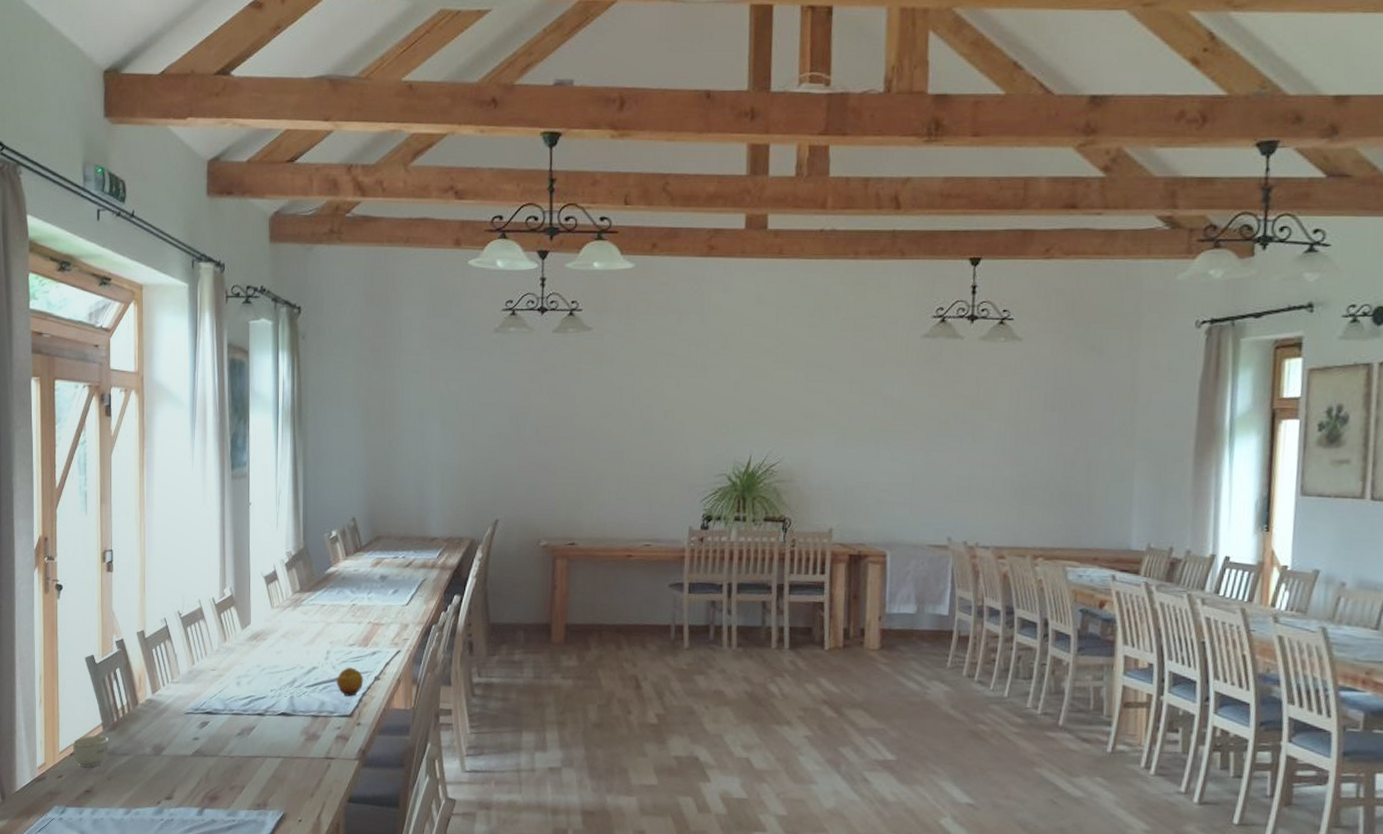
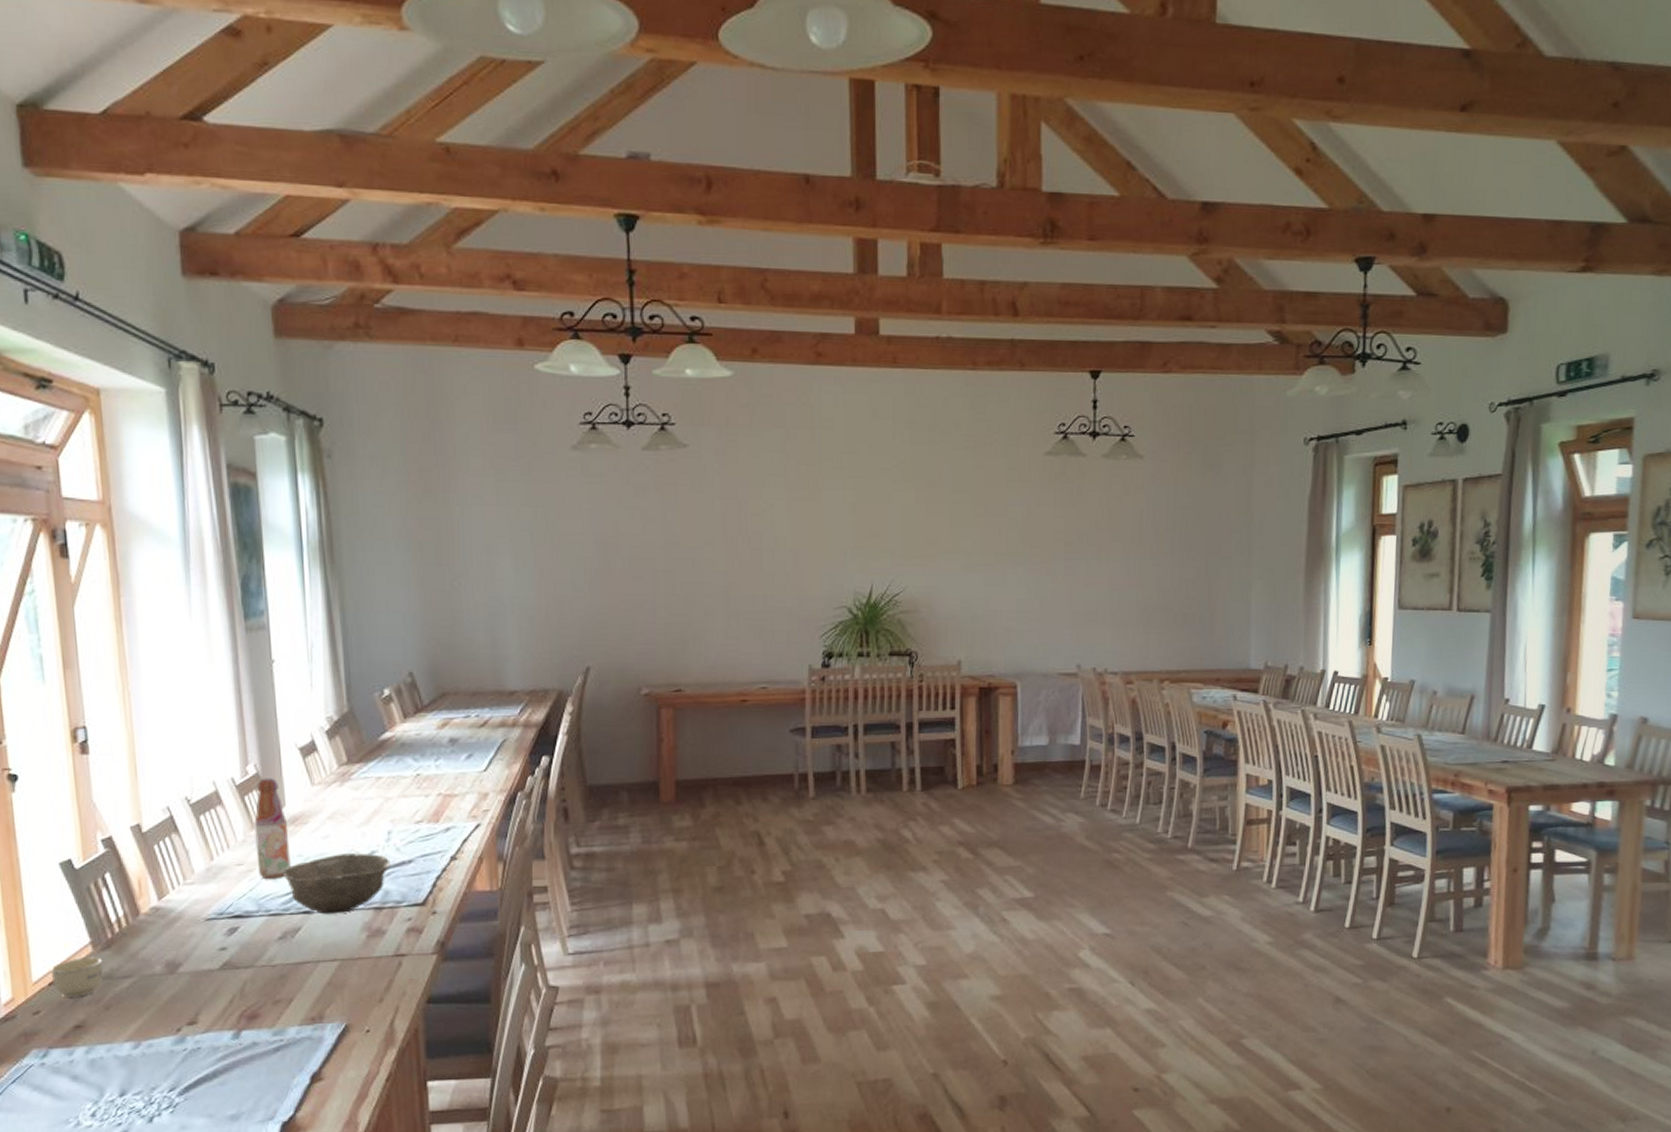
bottle: none [226,599,252,684] -> present [254,778,291,878]
bowl: none [244,667,327,718] -> present [282,852,391,914]
fruit: present [337,667,364,697] -> none [403,848,437,882]

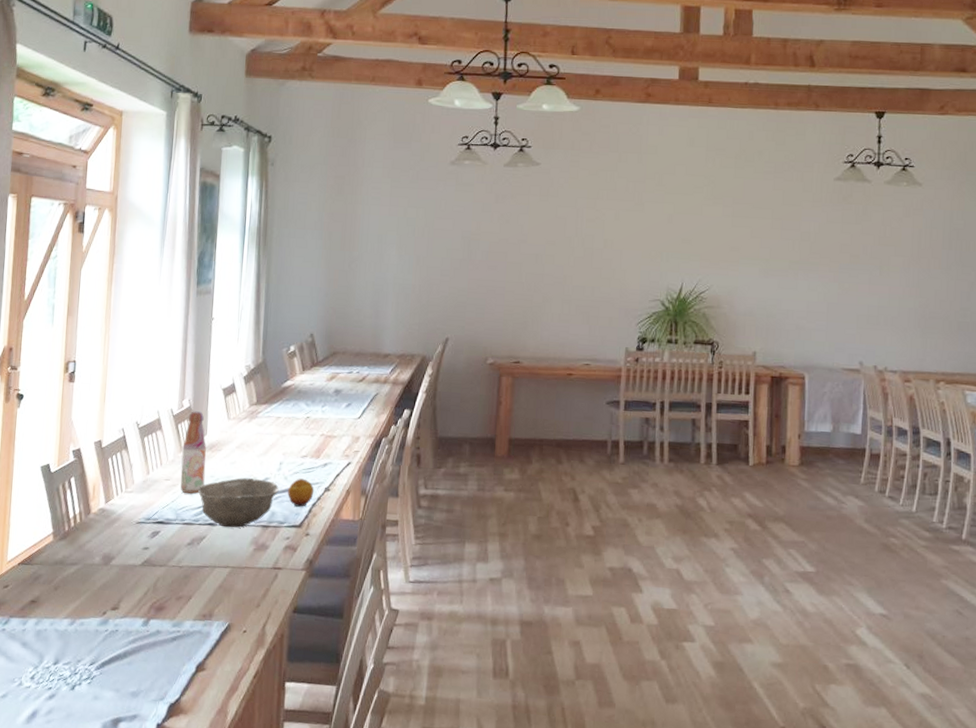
cup: present [50,957,104,997] -> none [21,544,59,577]
fruit: none [403,848,437,882] -> present [288,478,315,507]

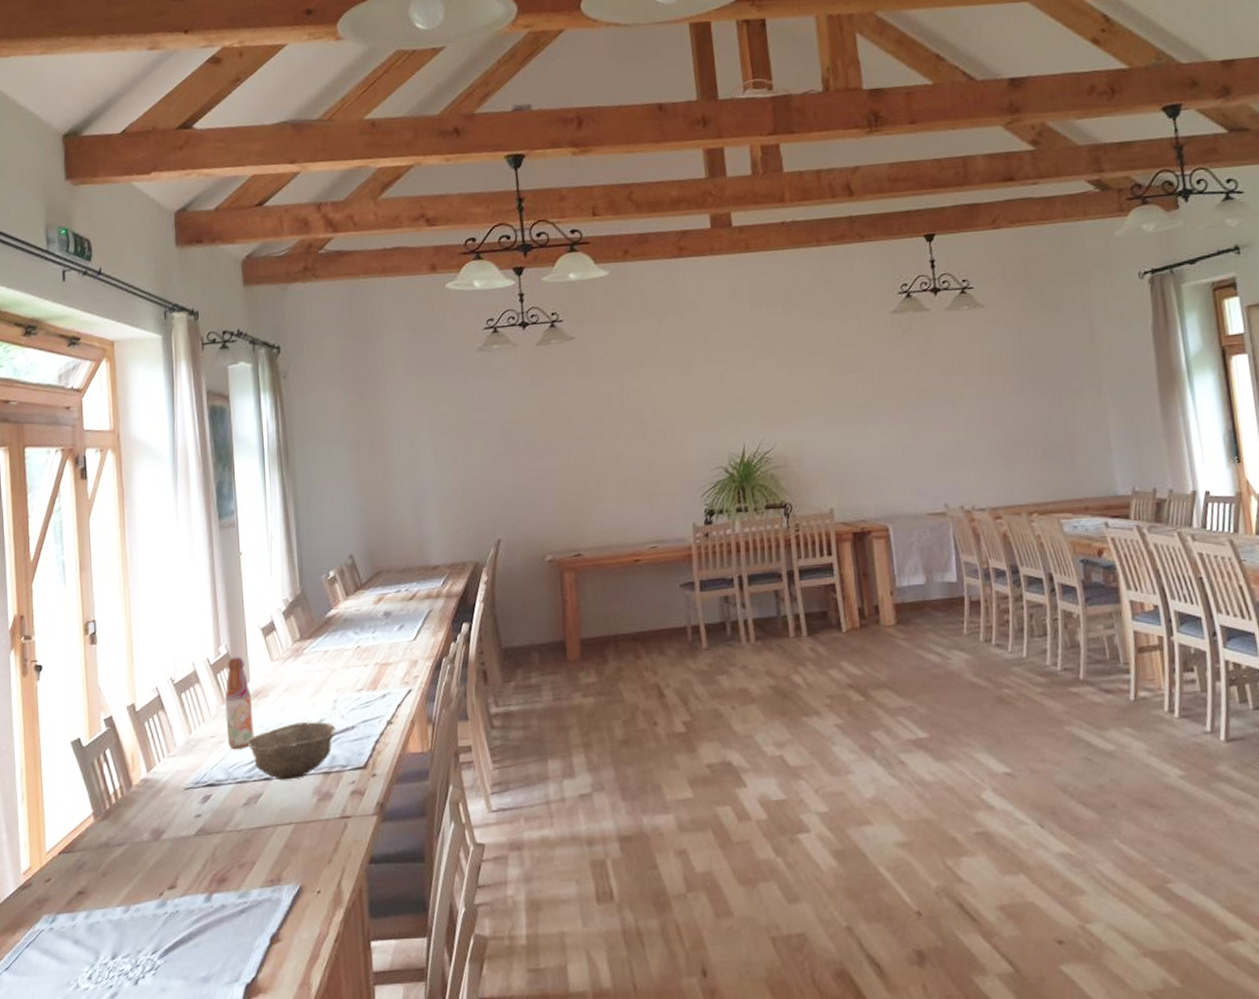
fruit: present [288,478,315,507] -> none [347,714,376,746]

